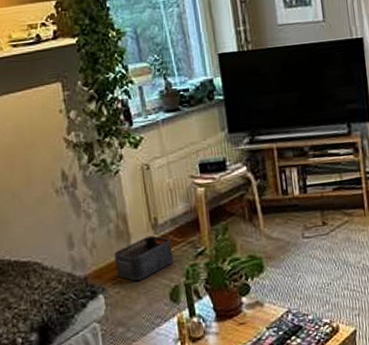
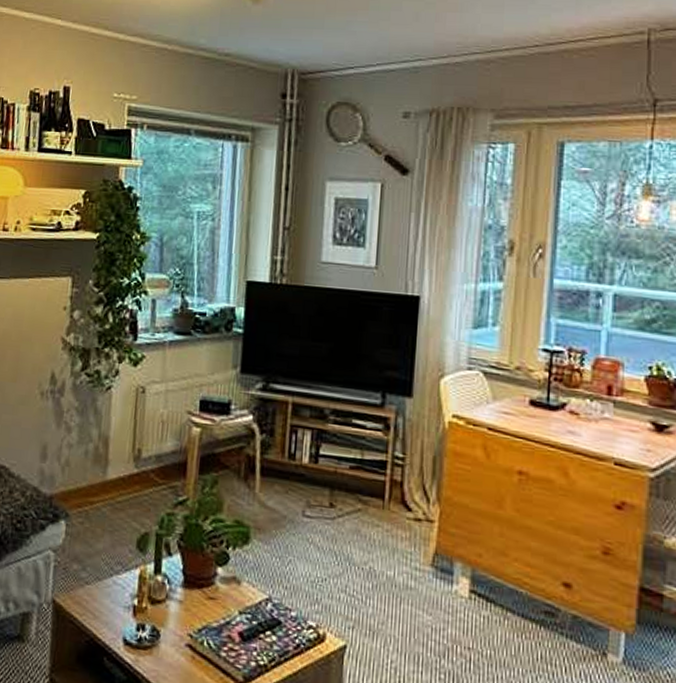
storage bin: present [113,235,174,281] -> none [85,467,151,516]

